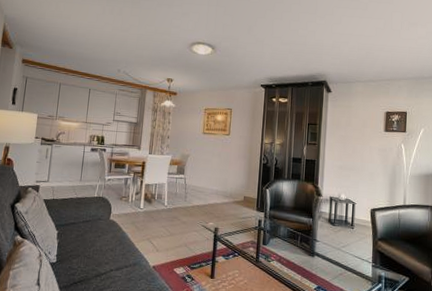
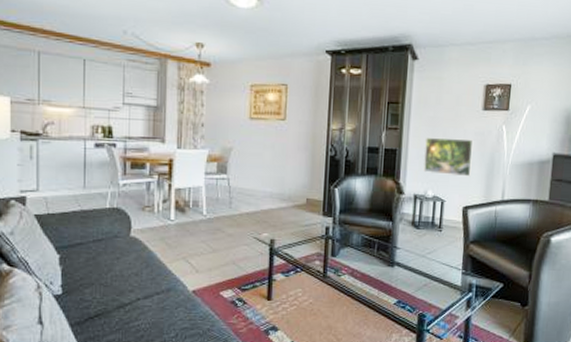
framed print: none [337,151,378,185] -> present [423,137,474,177]

